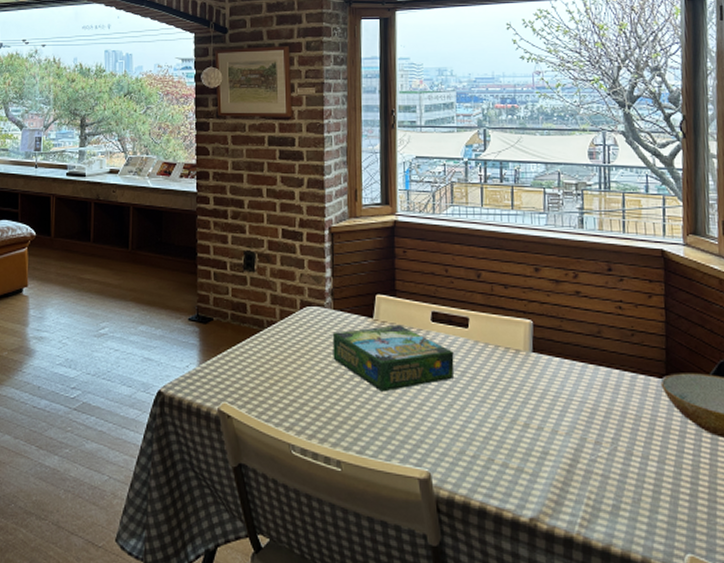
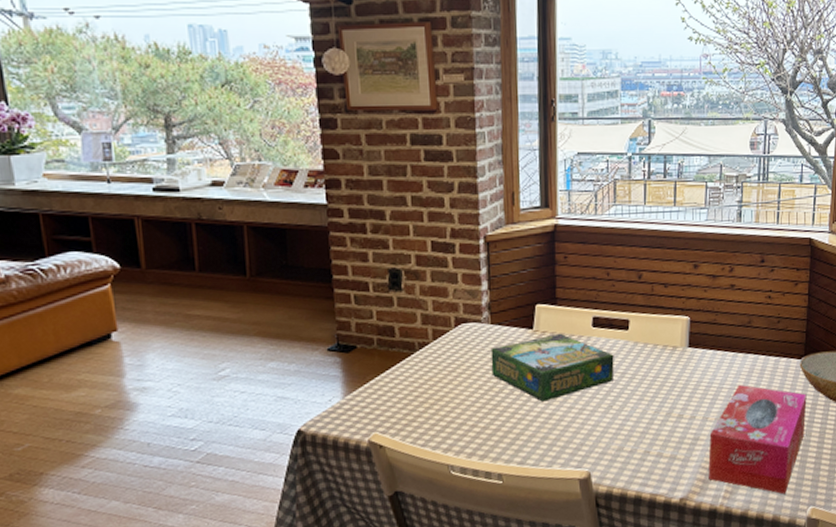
tissue box: none [560,399,674,534] -> present [708,385,807,495]

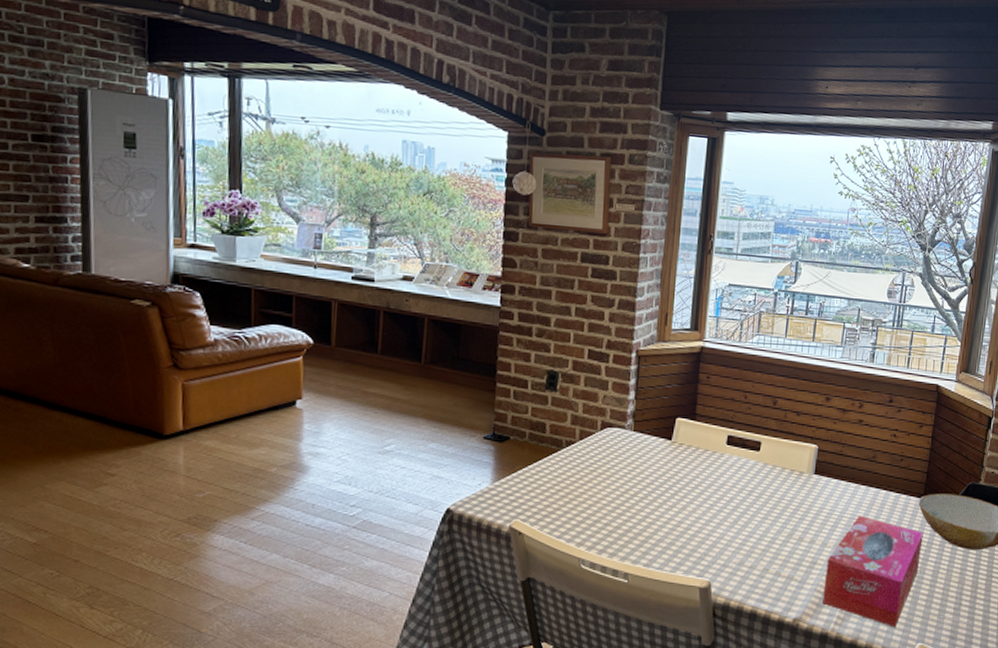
board game: present [490,333,614,402] -> none [629,447,744,510]

